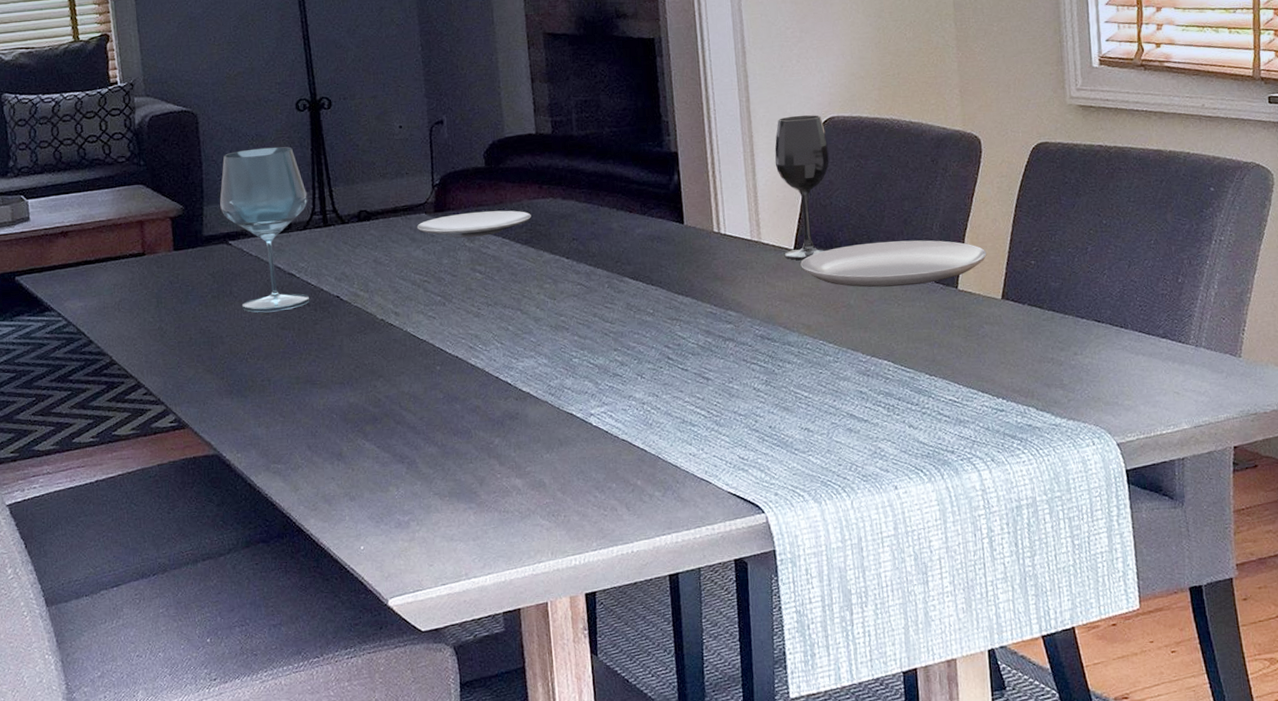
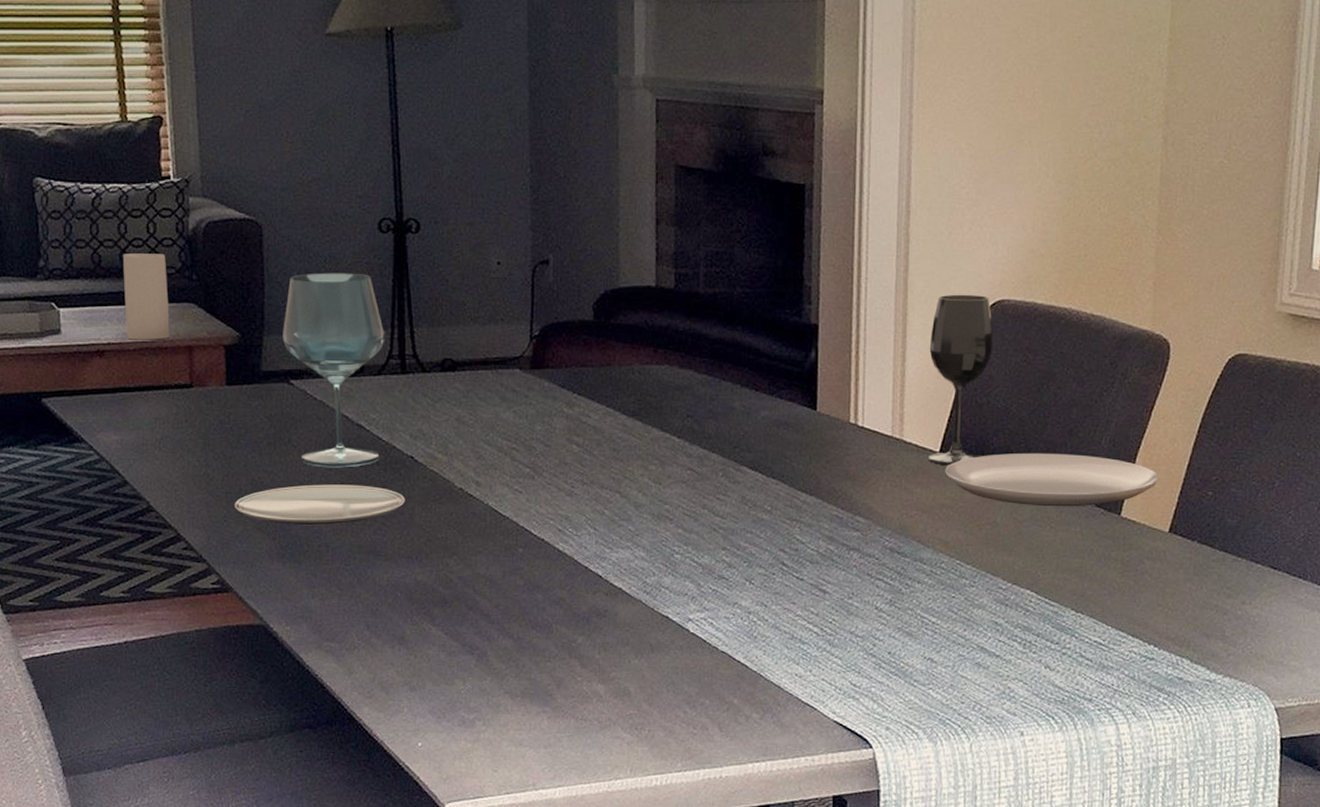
candle: none [81,146,123,221] -> present [123,254,170,340]
plate: none [185,324,335,365] -> present [234,484,405,526]
plate: present [416,210,531,238] -> none [508,373,642,402]

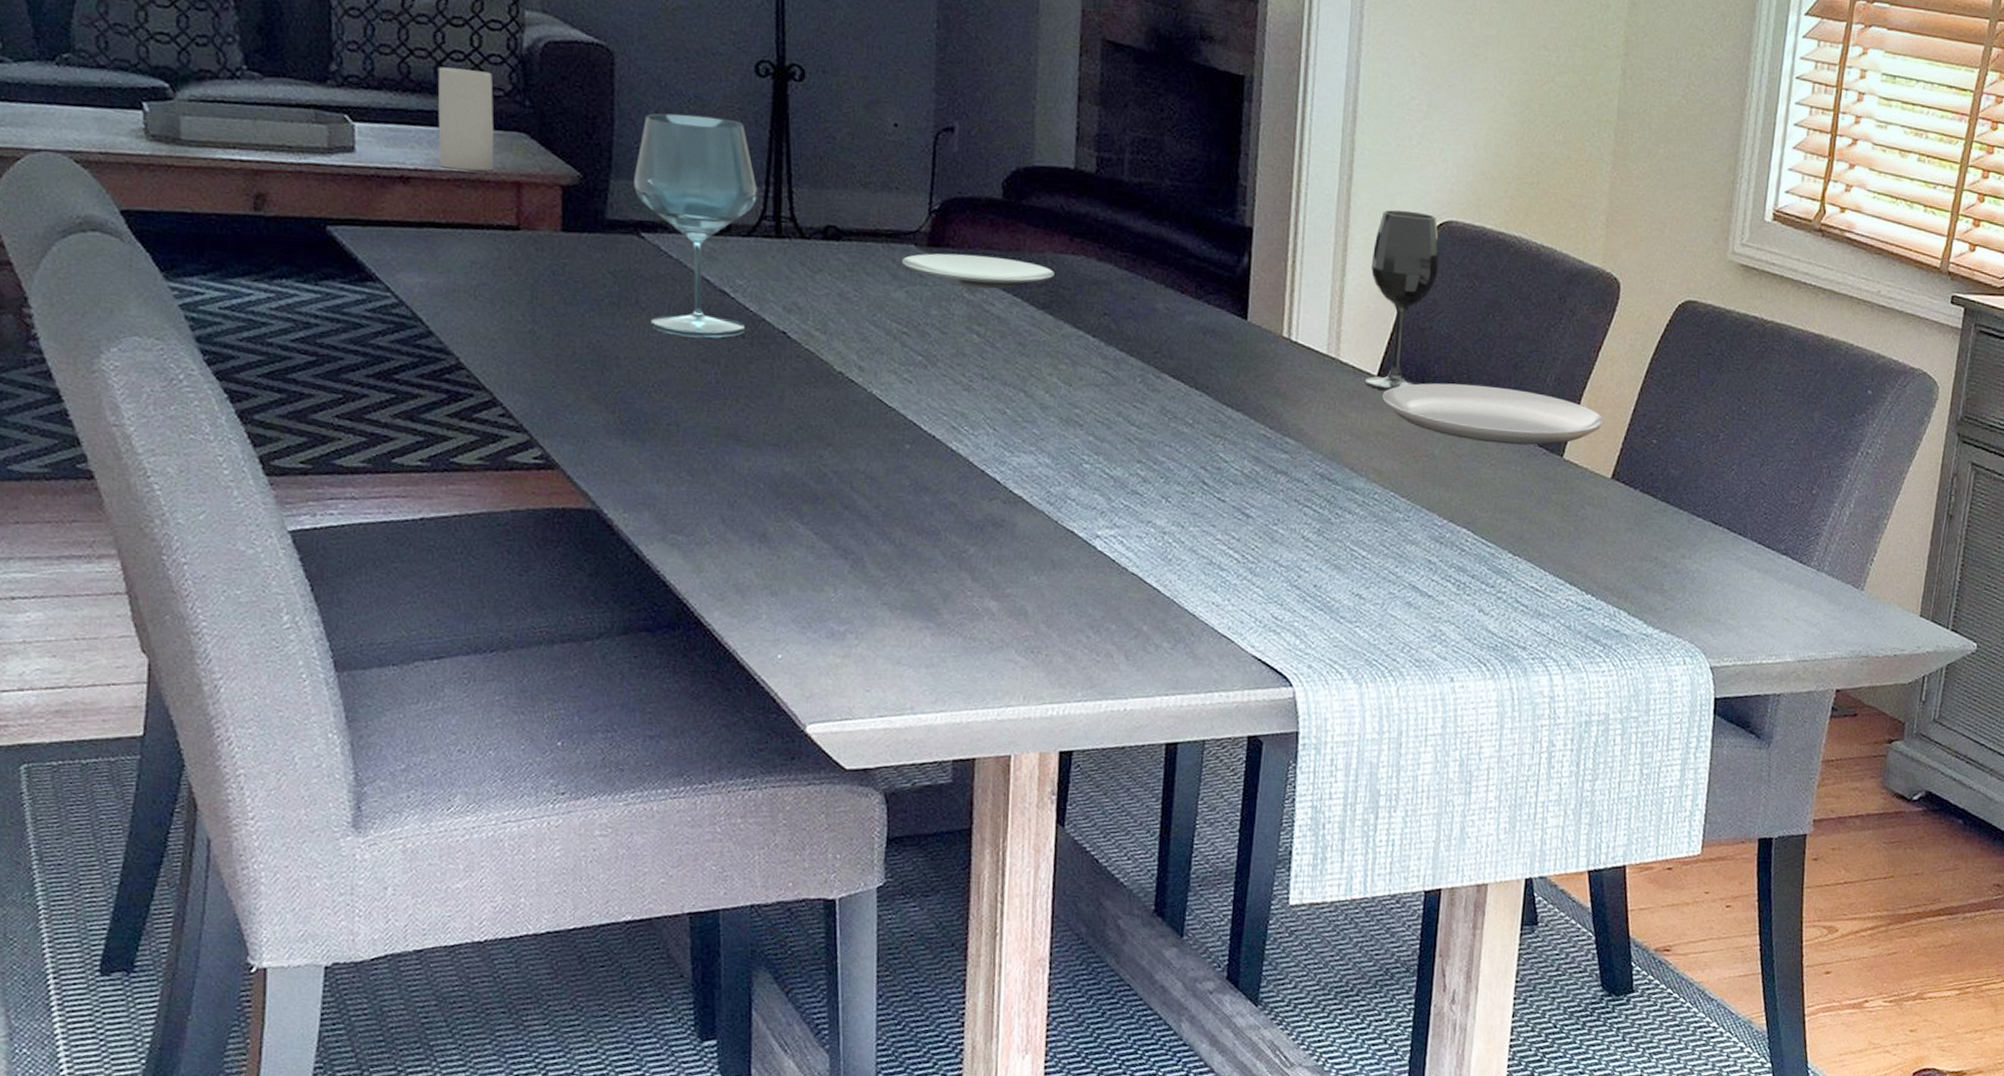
plate: present [234,484,405,526] -> none [565,353,774,402]
plate: none [508,373,642,402] -> present [901,253,1055,289]

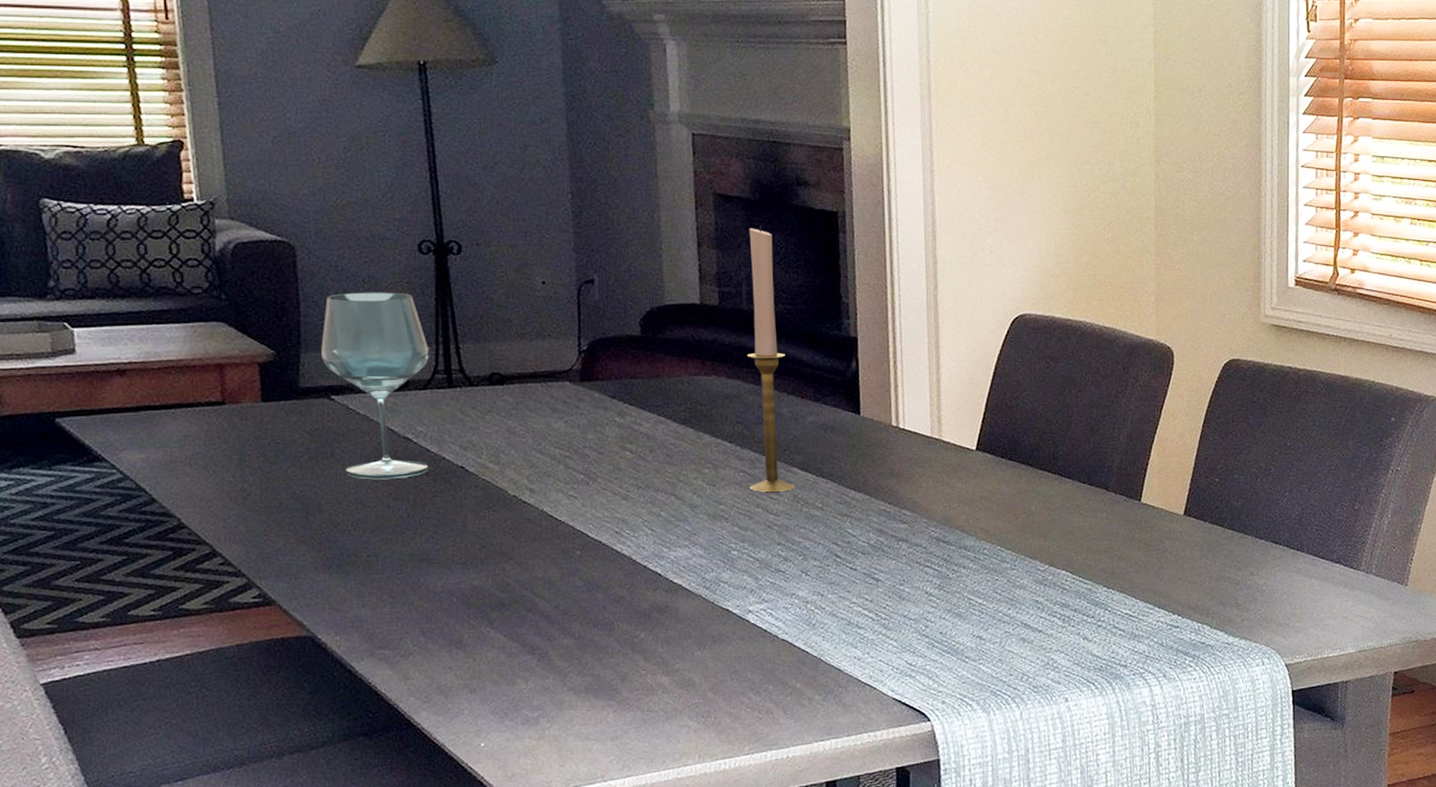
candle: present [438,67,495,172] -> none [144,274,198,359]
plate: present [901,253,1055,289] -> none [558,384,692,412]
candlestick: none [1111,83,1168,401] -> present [746,226,796,492]
wine glass: present [1364,210,1439,391] -> none [961,309,1019,462]
plate: present [1382,383,1604,446] -> none [982,448,1172,496]

